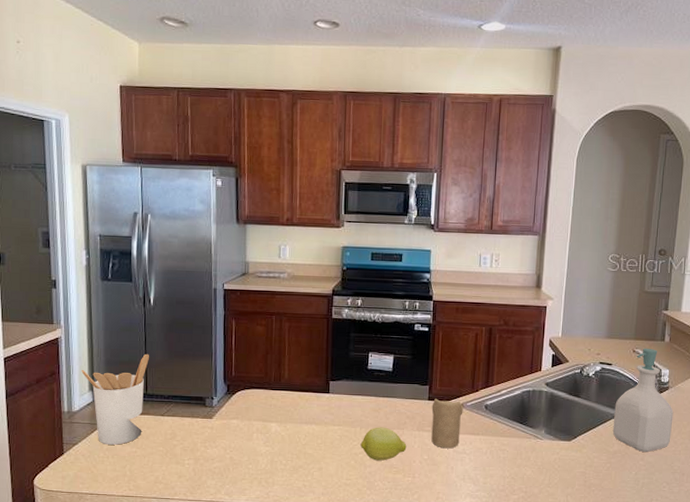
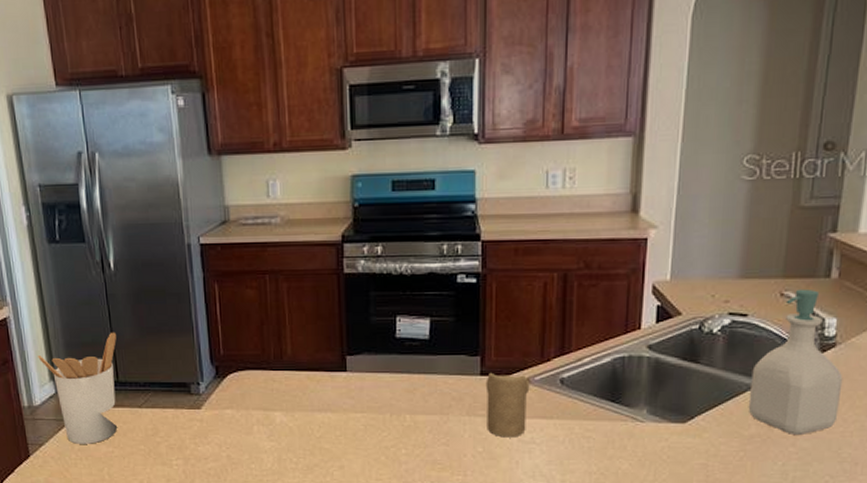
fruit: present [360,427,407,461] -> none [392,412,454,455]

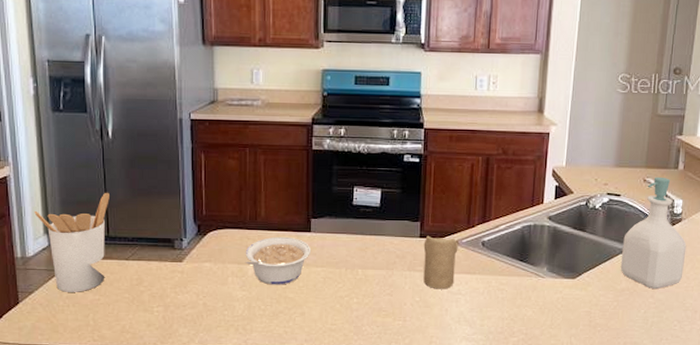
legume: none [271,377,349,434] -> present [245,236,312,285]

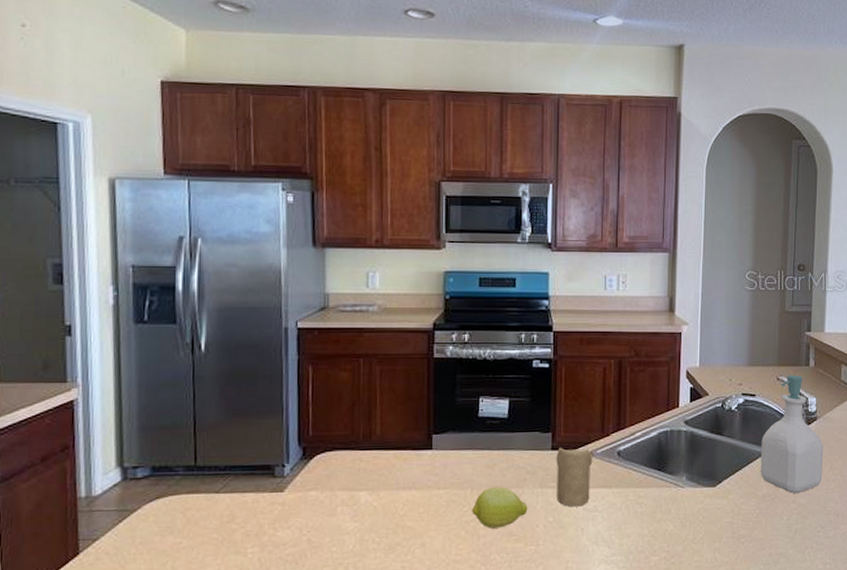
utensil holder: present [34,192,109,292] -> none [105,414,199,537]
legume: present [245,236,312,285] -> none [357,456,433,513]
fruit: none [346,267,397,304] -> present [472,486,528,529]

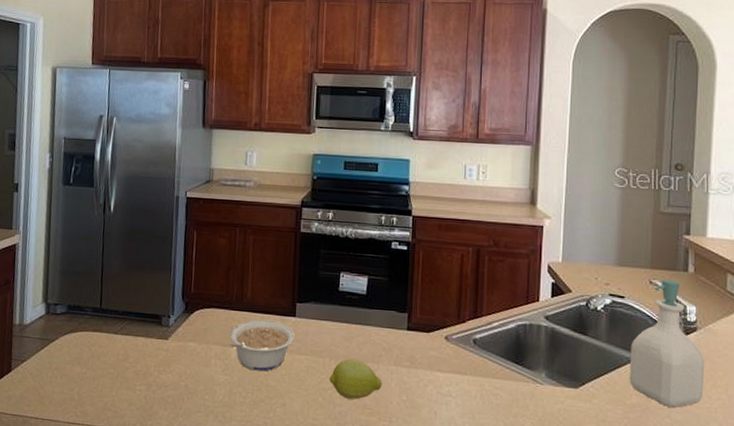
legume: none [357,456,433,513] -> present [229,319,296,372]
candle: present [556,447,593,507] -> none [411,328,448,390]

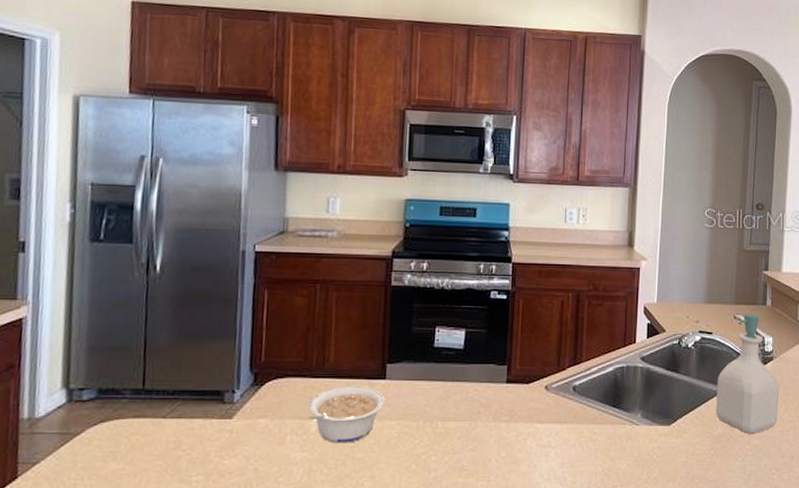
fruit: present [329,358,382,400] -> none [423,419,481,462]

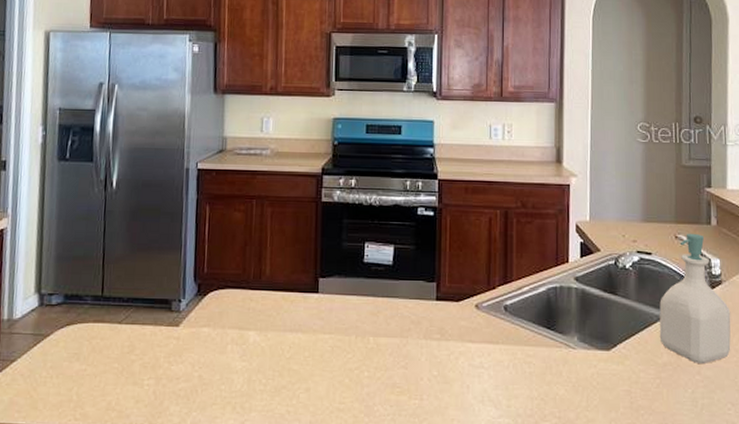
legume: present [307,385,386,444] -> none [246,298,319,355]

